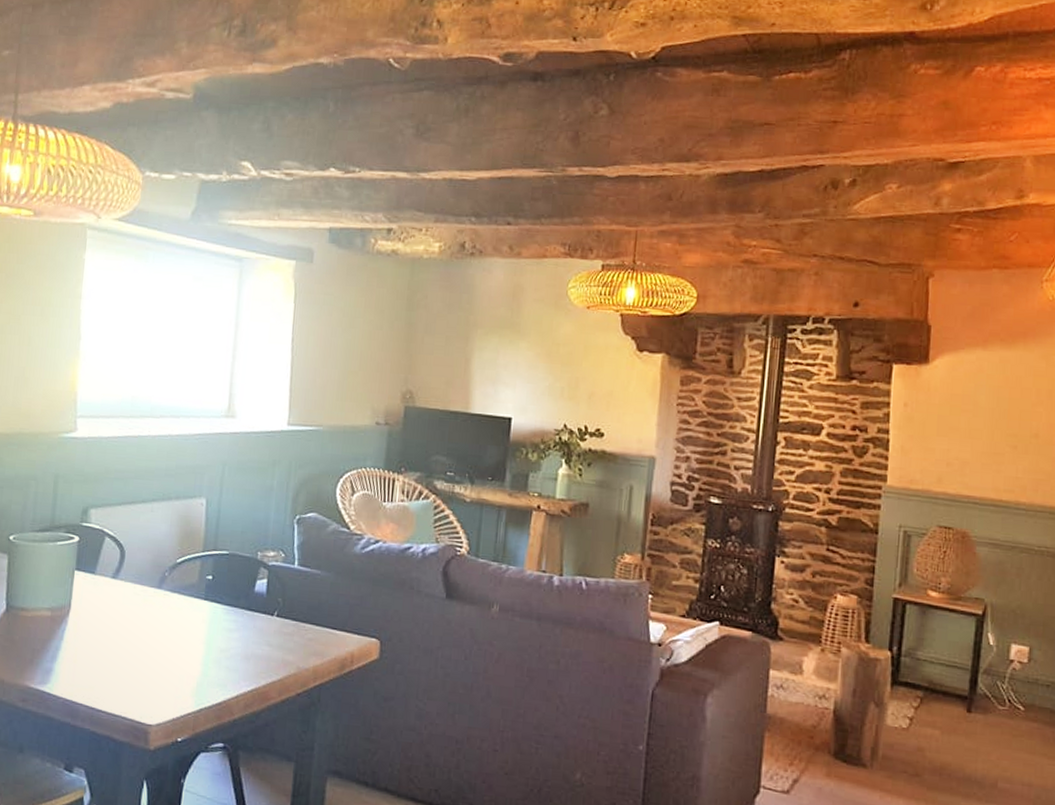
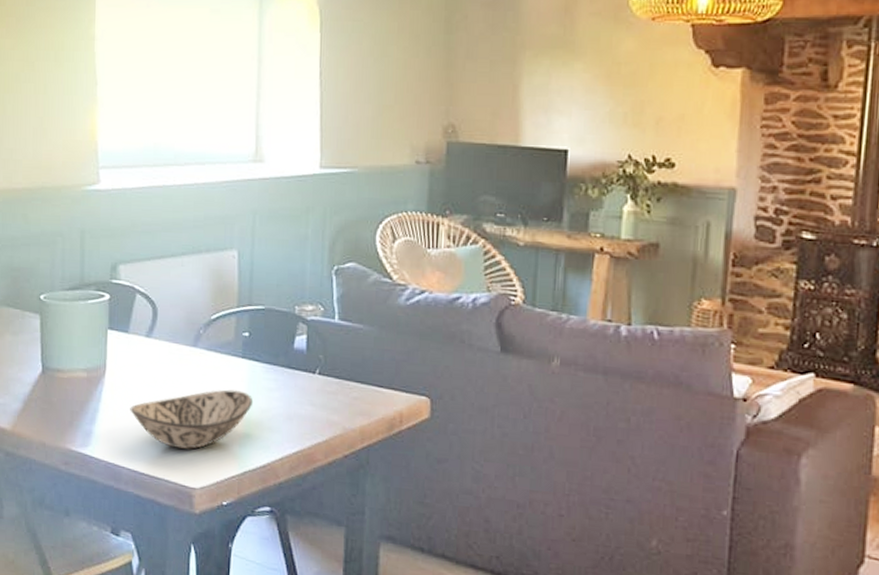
decorative bowl: none [91,629,213,687] -> present [130,389,254,449]

